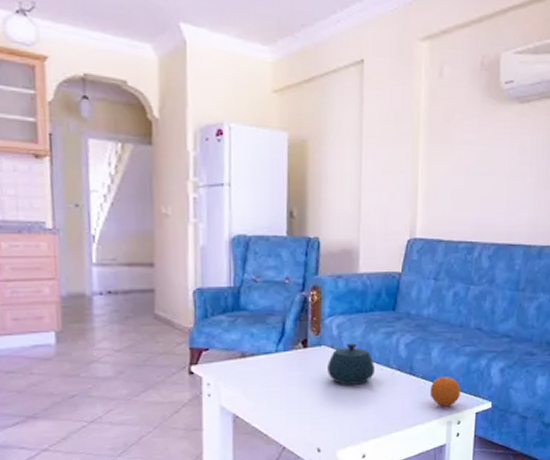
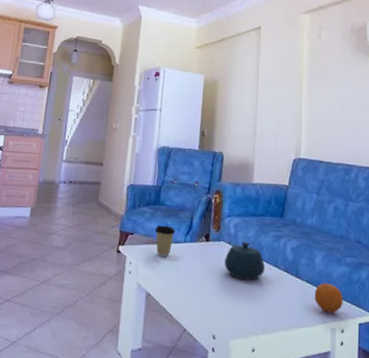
coffee cup: none [236,335,263,373] -> present [154,225,175,258]

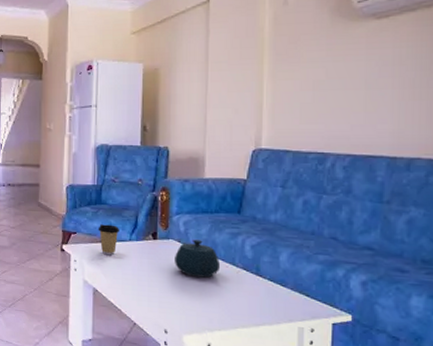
fruit: present [314,283,343,313] -> none [278,281,313,312]

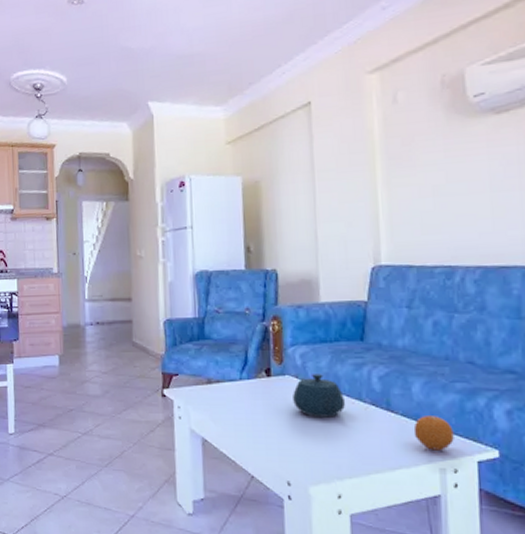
coffee cup: present [98,224,119,256] -> none [202,363,228,399]
fruit: none [278,281,313,312] -> present [413,416,454,451]

